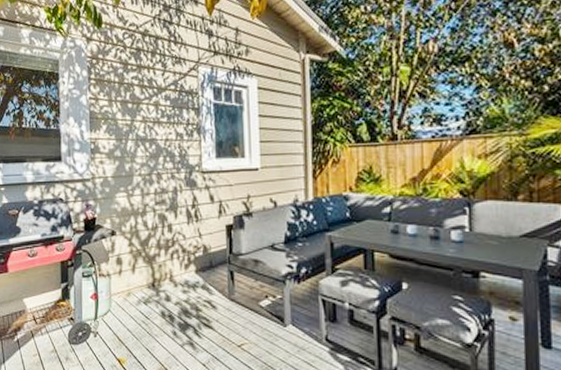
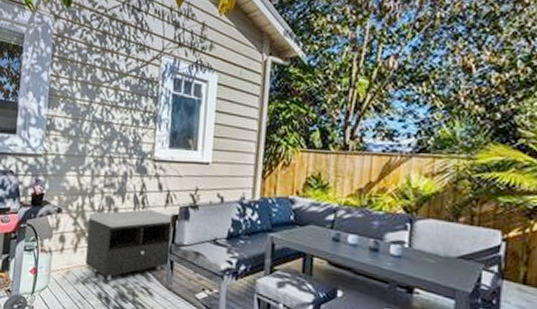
storage bench: none [144,221,230,297] -> present [86,209,174,280]

